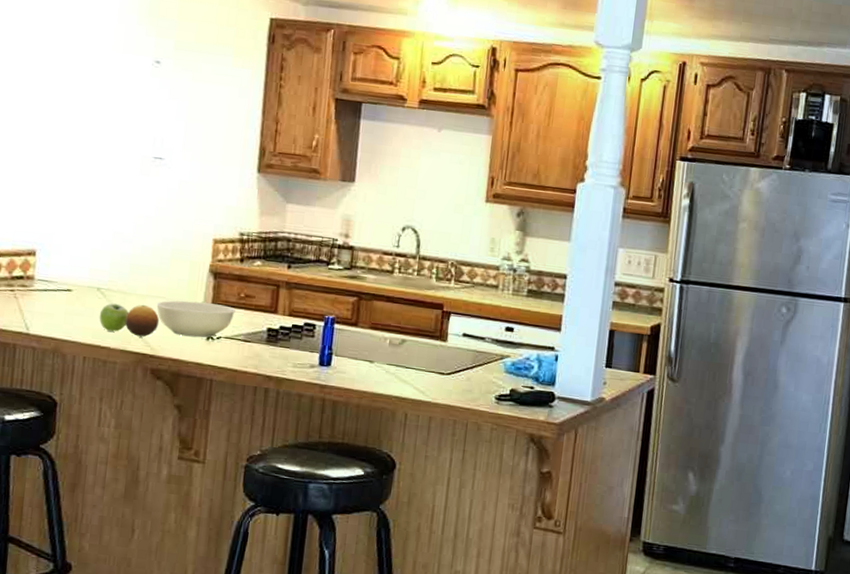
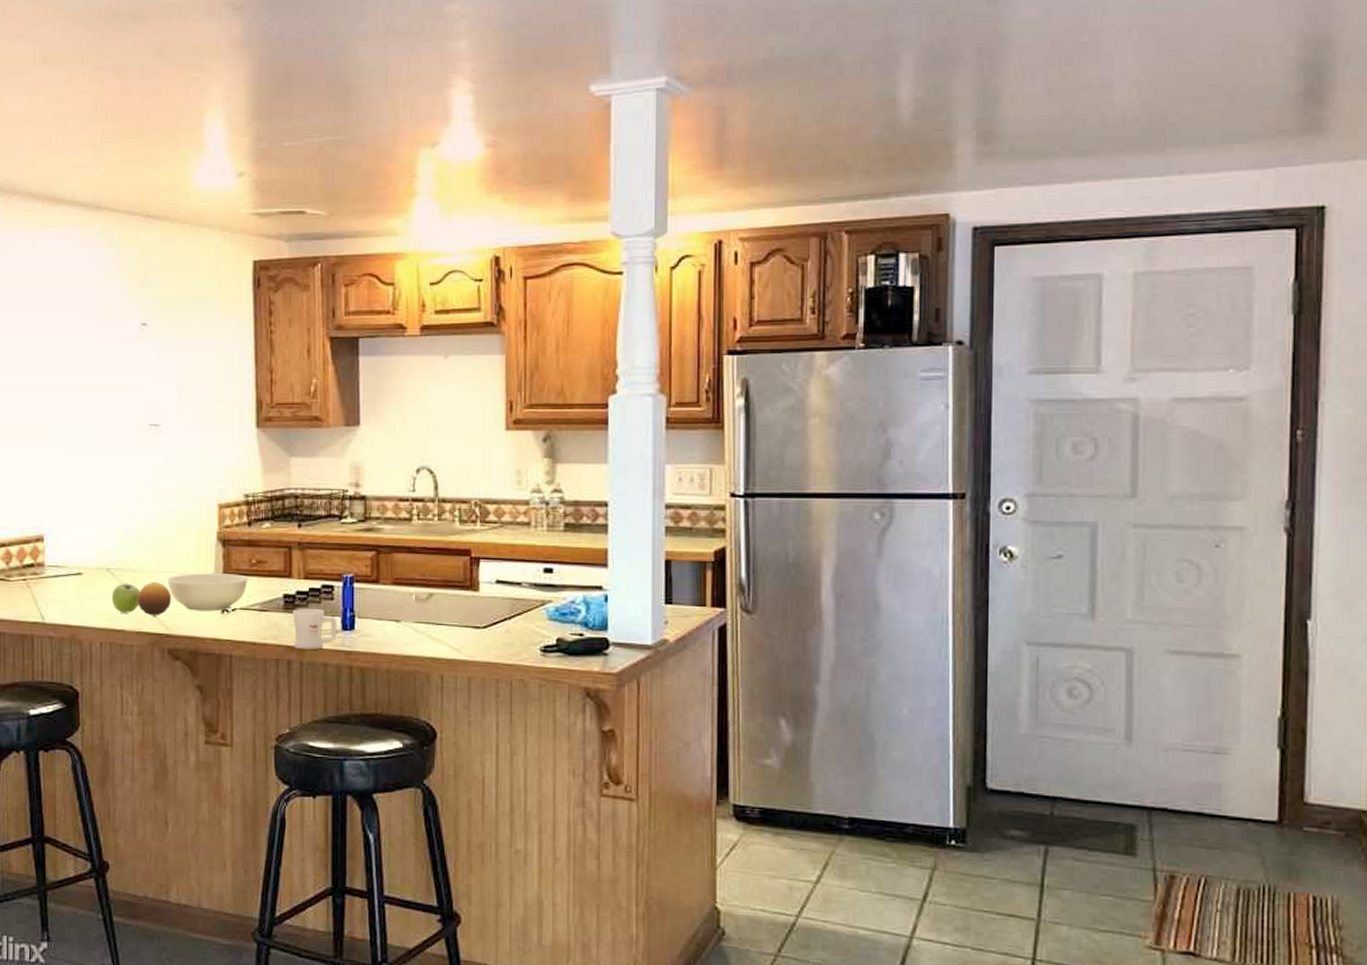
mug: none [272,342,316,382] -> present [293,608,337,651]

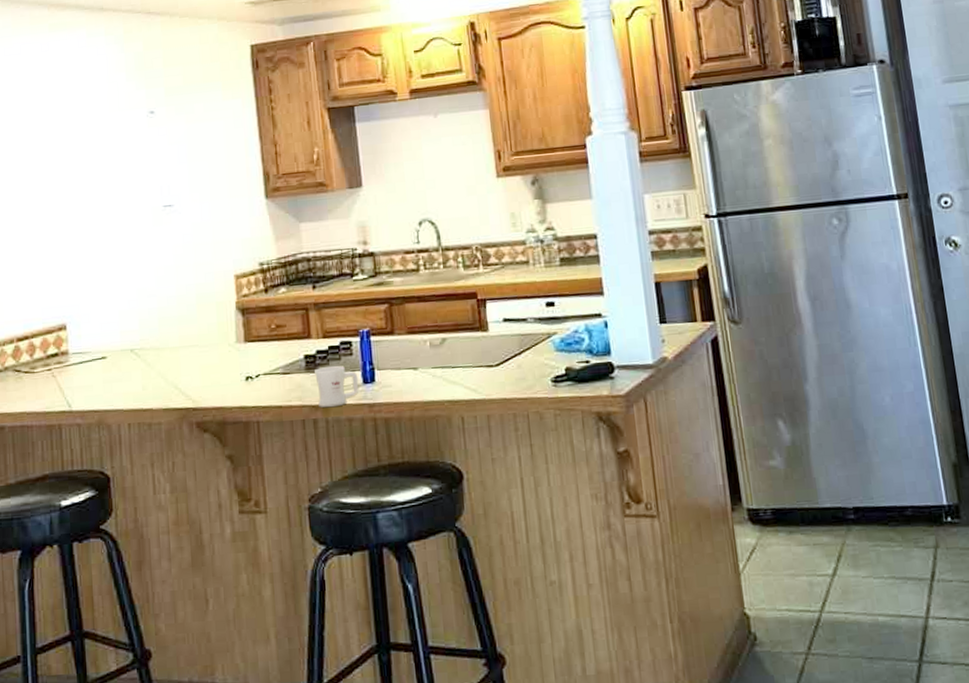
fruit: present [111,583,140,613] -> none [136,361,165,392]
fruit: present [137,581,172,616] -> none [162,356,197,392]
bowl: present [167,573,248,612] -> none [190,340,269,382]

